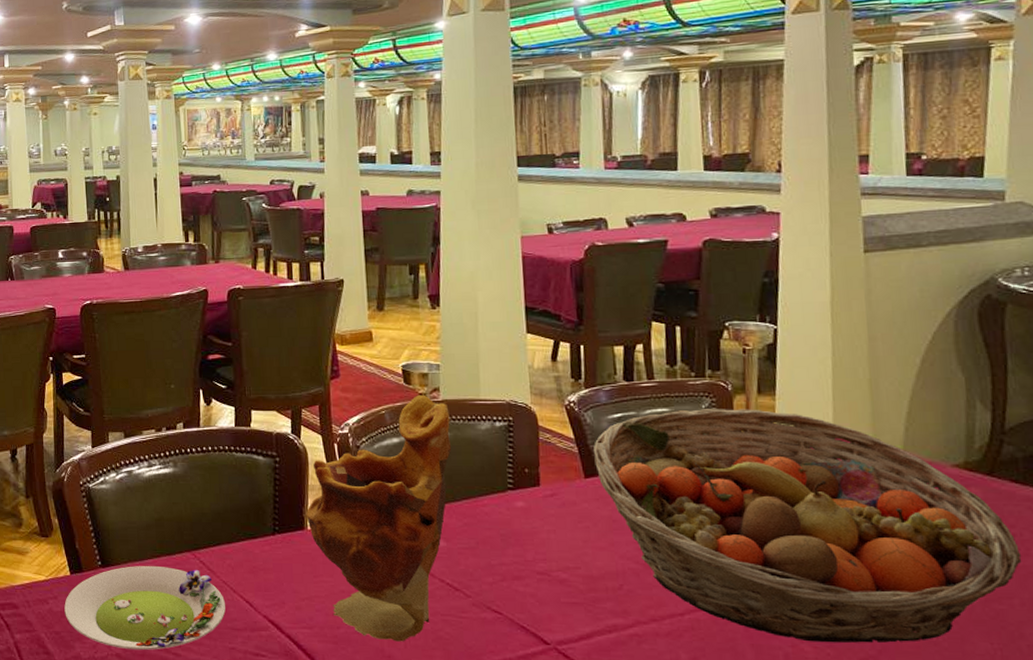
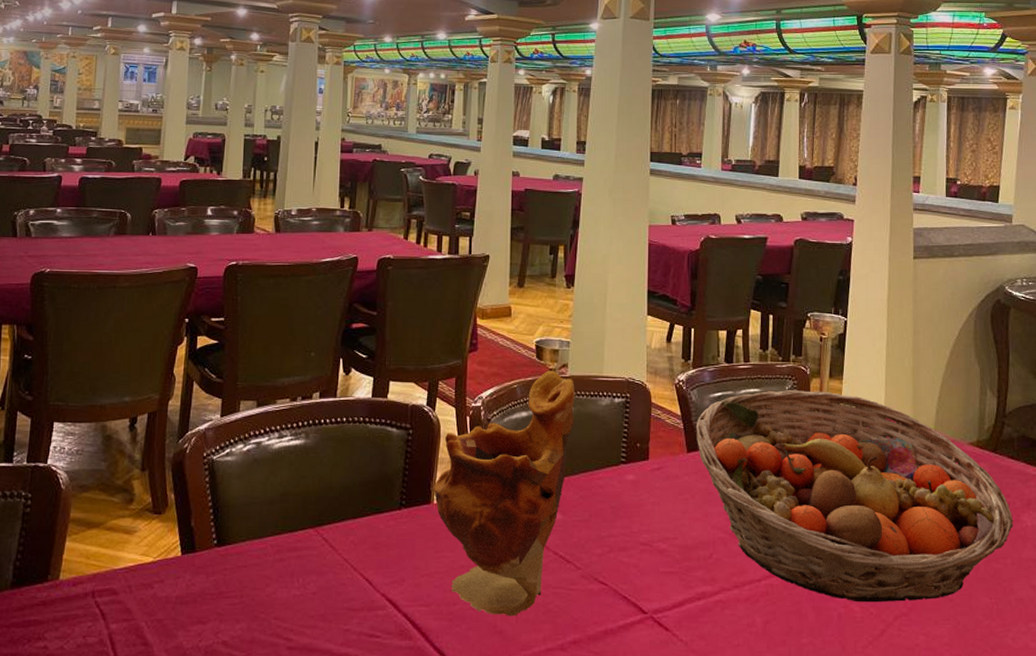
salad plate: present [64,566,225,650] -> none [170,544,344,636]

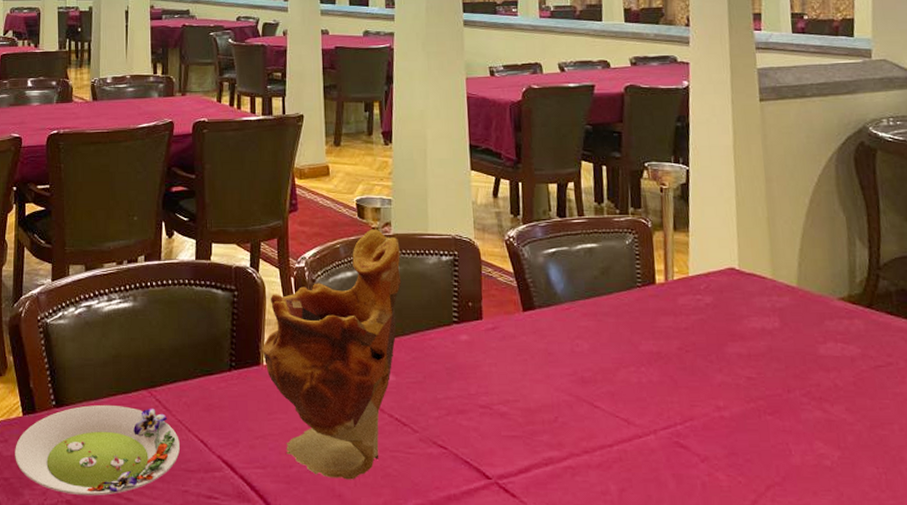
salad plate: none [170,544,344,636] -> present [15,405,180,495]
fruit basket: present [697,389,1014,603] -> none [531,243,899,471]

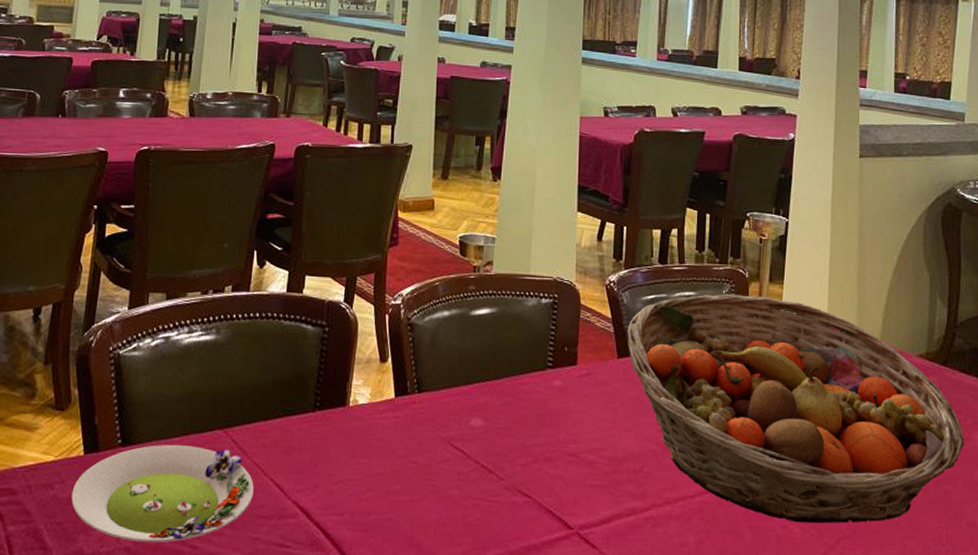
vase: present [263,229,402,480] -> none [350,267,500,529]
fruit basket: none [531,243,899,471] -> present [628,293,965,524]

